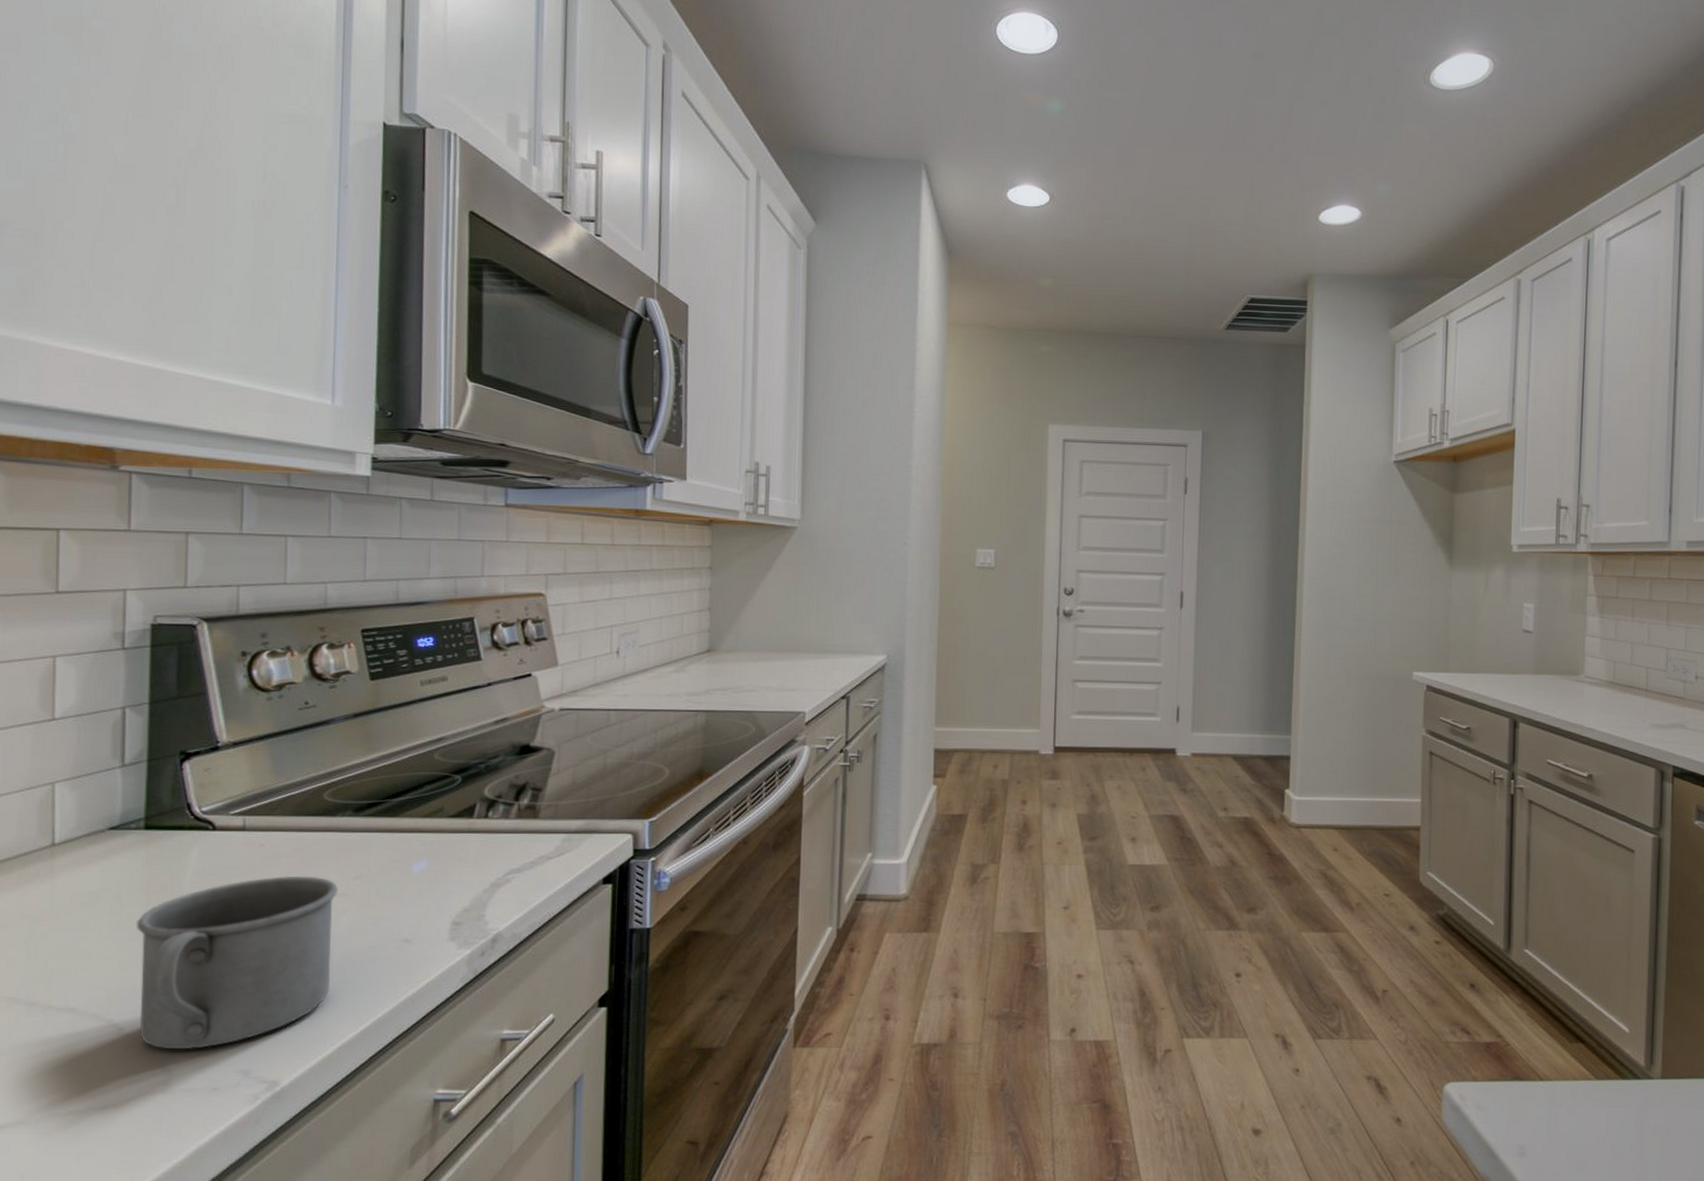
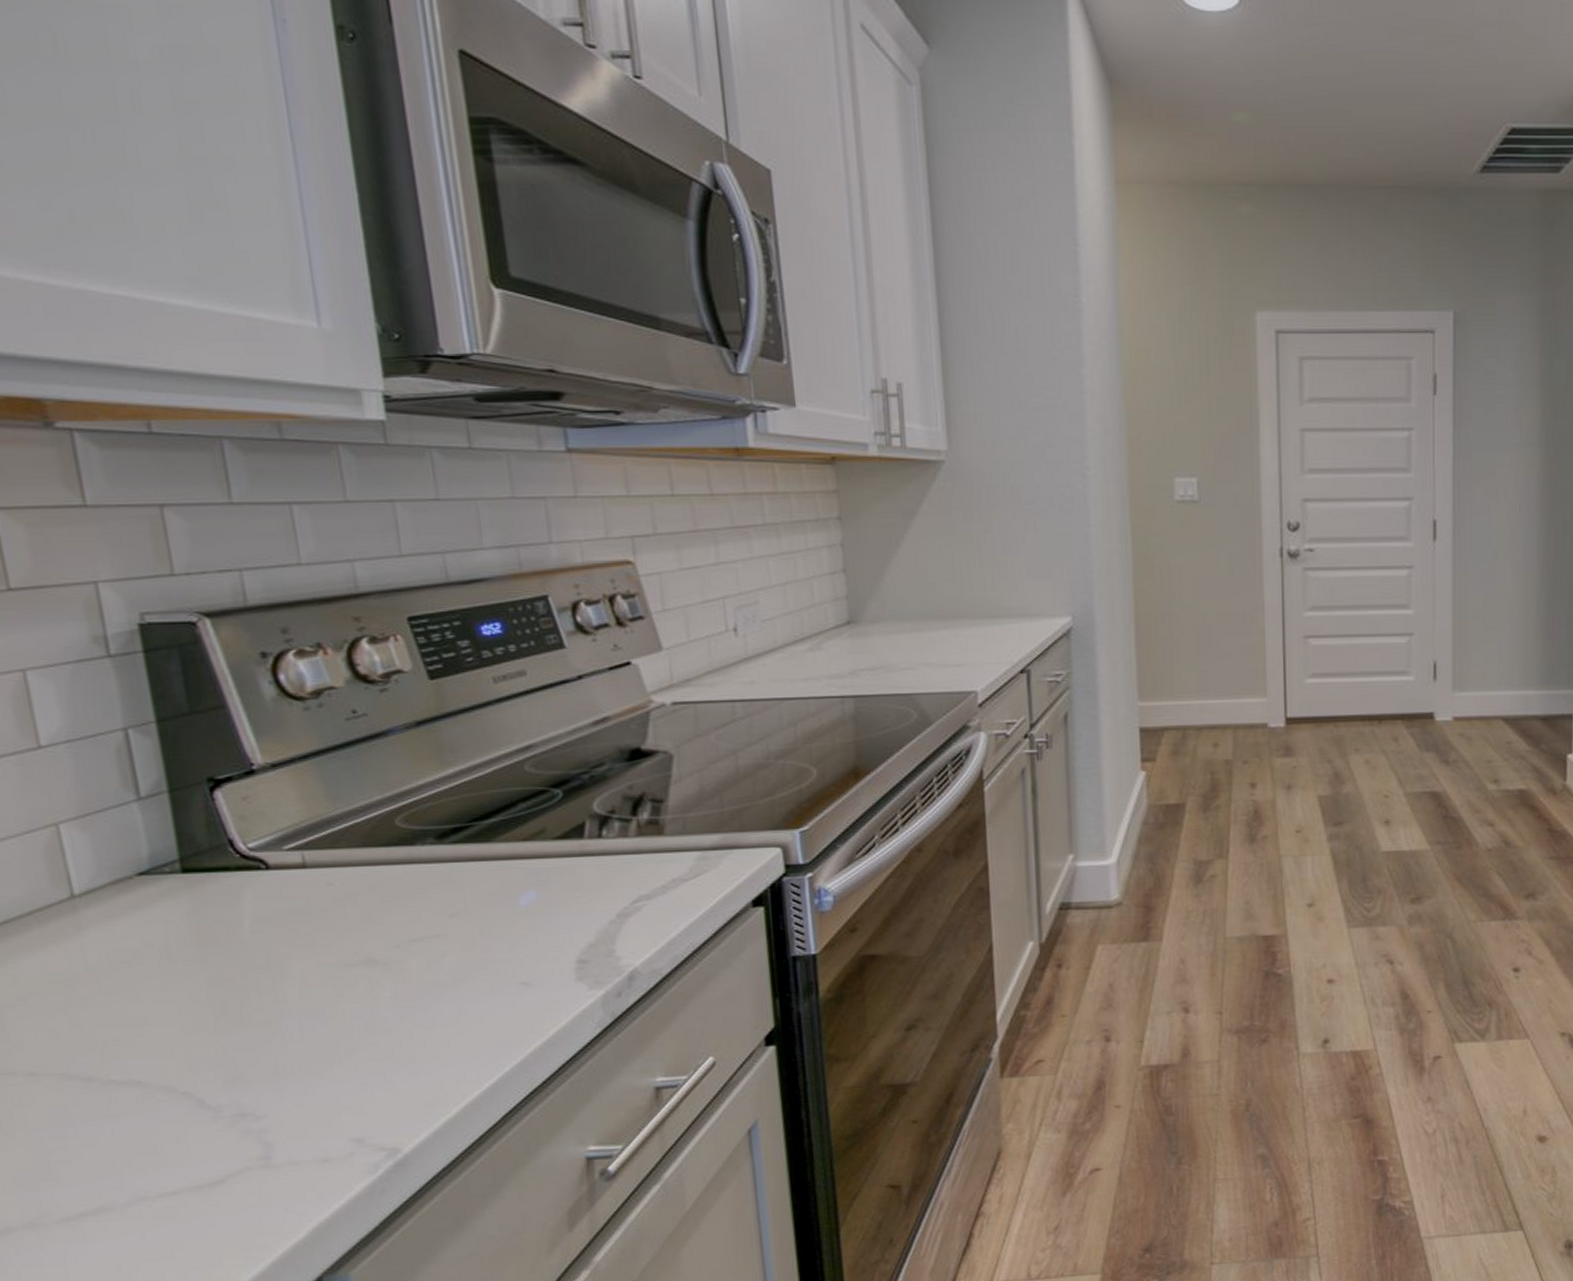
mug: present [135,875,339,1050] -> none [193,916,443,1121]

